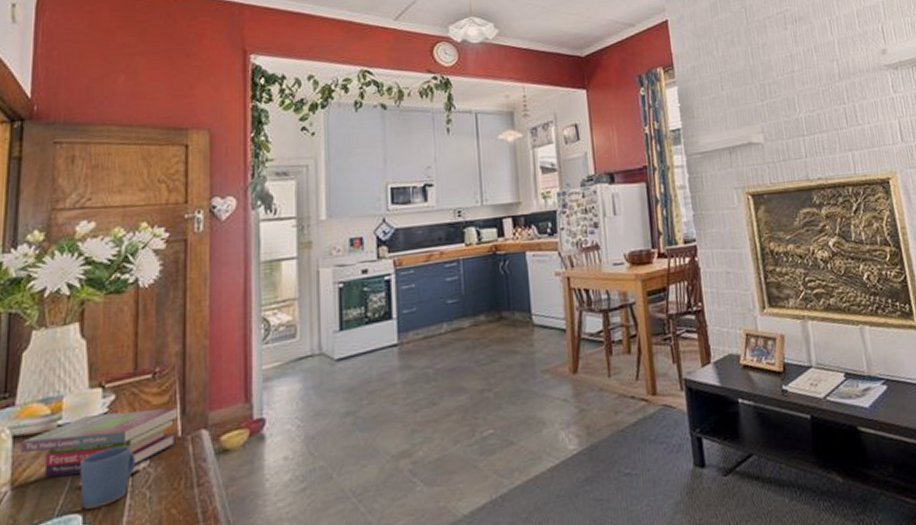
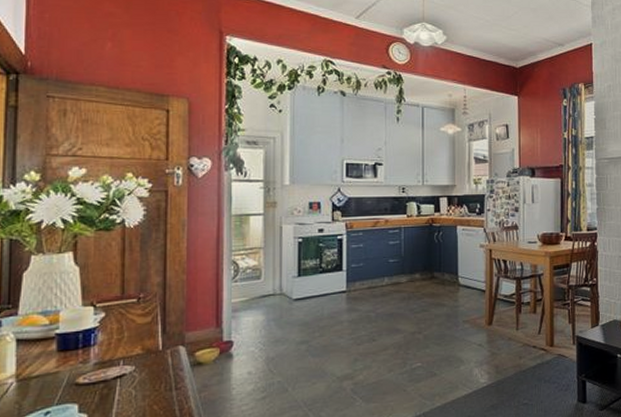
books: present [20,407,178,477] -> none [23,326,159,374]
mug: present [80,445,135,510] -> none [75,354,123,401]

